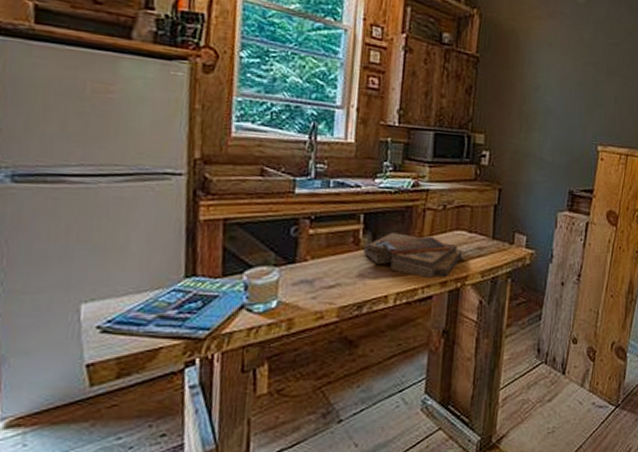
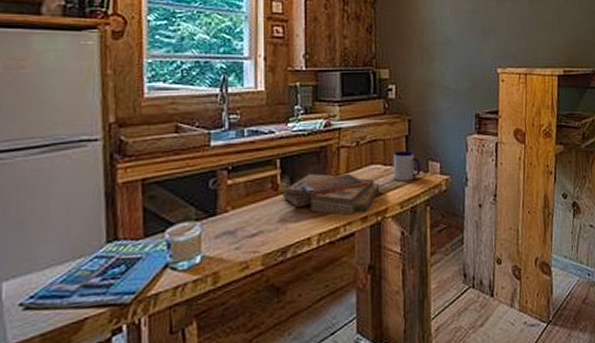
mug: none [477,219,507,251] -> present [393,150,421,181]

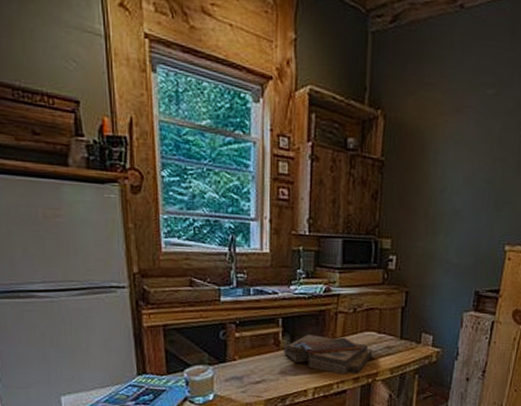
mug: present [393,150,421,181] -> none [386,320,414,350]

